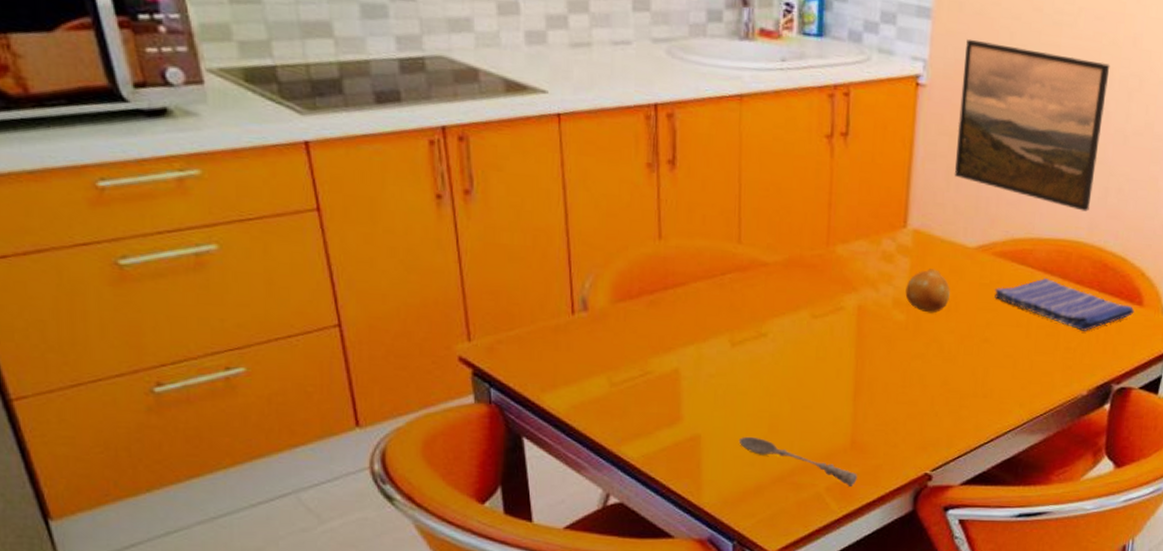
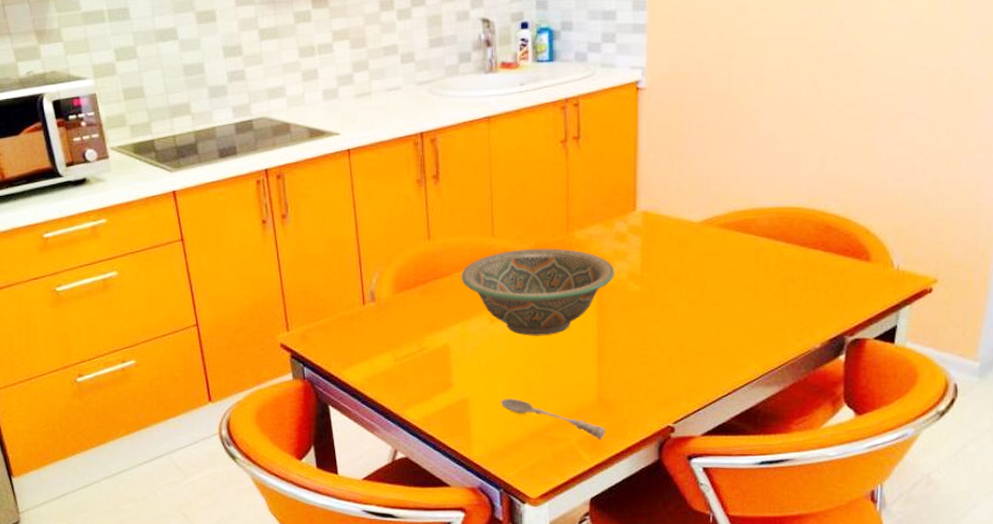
decorative bowl: none [698,261,879,366] -> present [461,248,615,336]
fruit: present [905,269,950,314] -> none [639,244,679,283]
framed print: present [954,39,1110,212] -> none [676,44,817,180]
dish towel: present [994,277,1134,331] -> none [722,242,862,289]

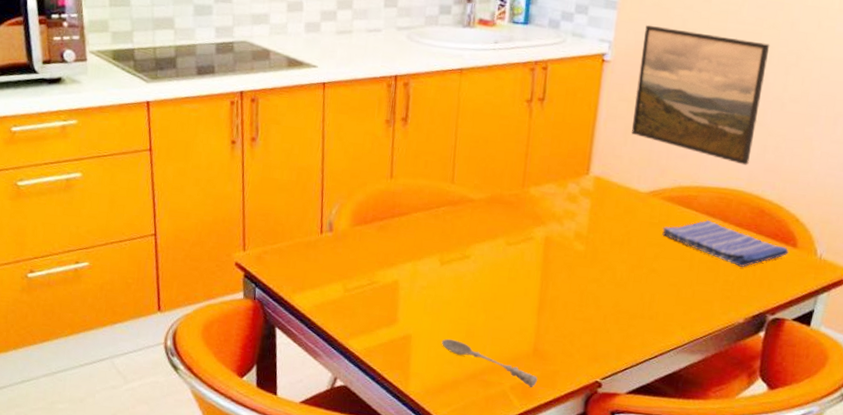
decorative bowl: present [461,248,615,336] -> none [417,198,563,284]
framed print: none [676,44,817,180] -> present [631,25,770,165]
dish towel: none [722,242,862,289] -> present [662,219,789,267]

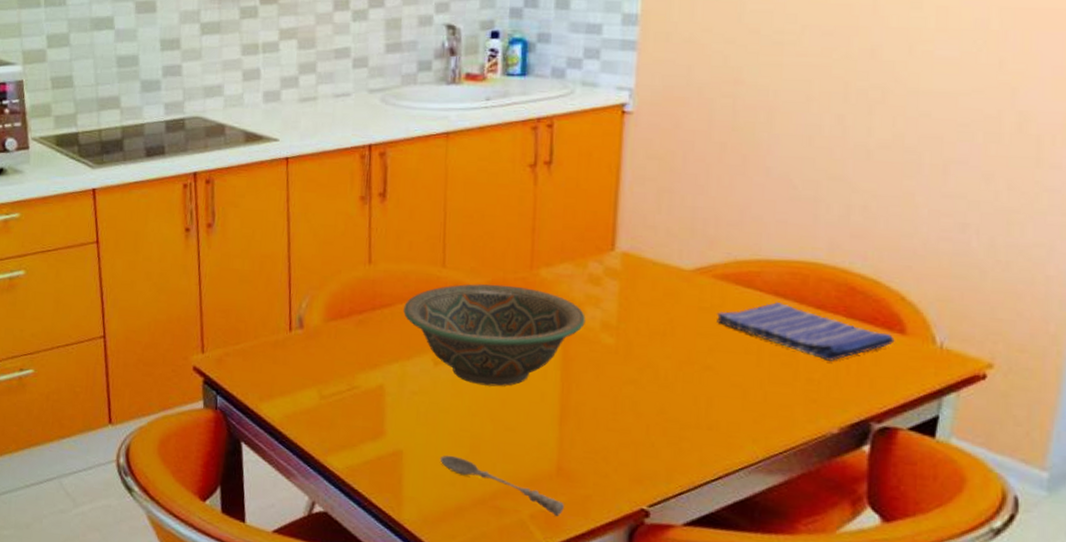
decorative bowl: none [417,198,563,284] -> present [403,284,585,387]
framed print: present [631,25,770,165] -> none [665,65,844,231]

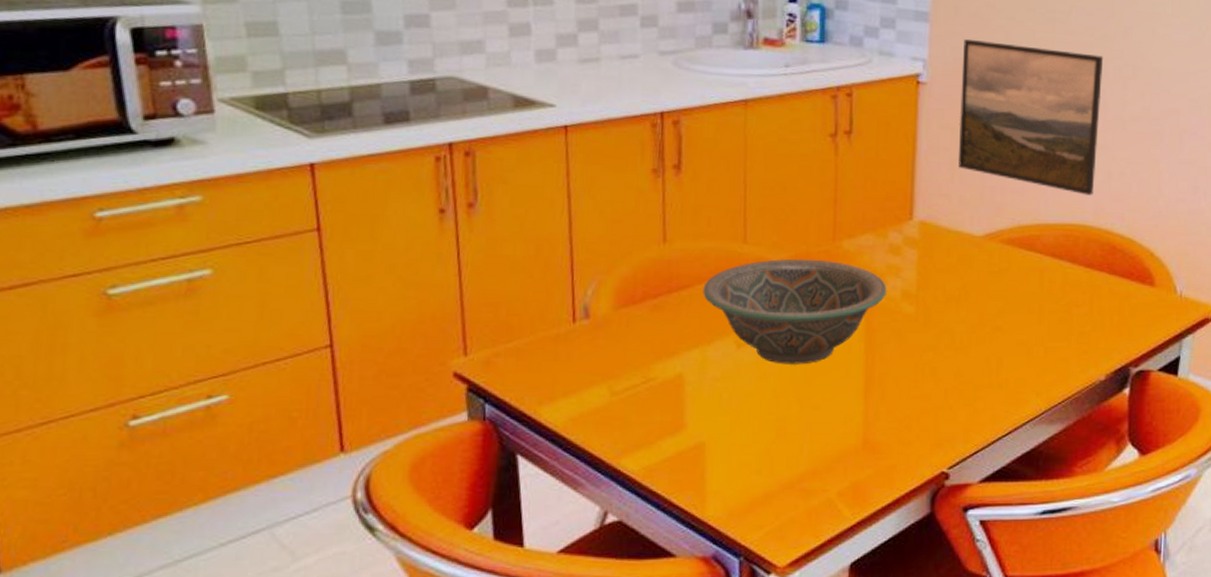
soupspoon: present [439,455,564,517] -> none [745,441,870,492]
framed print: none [665,65,844,231] -> present [957,38,1104,196]
dish towel: present [717,301,895,361] -> none [1004,262,1146,314]

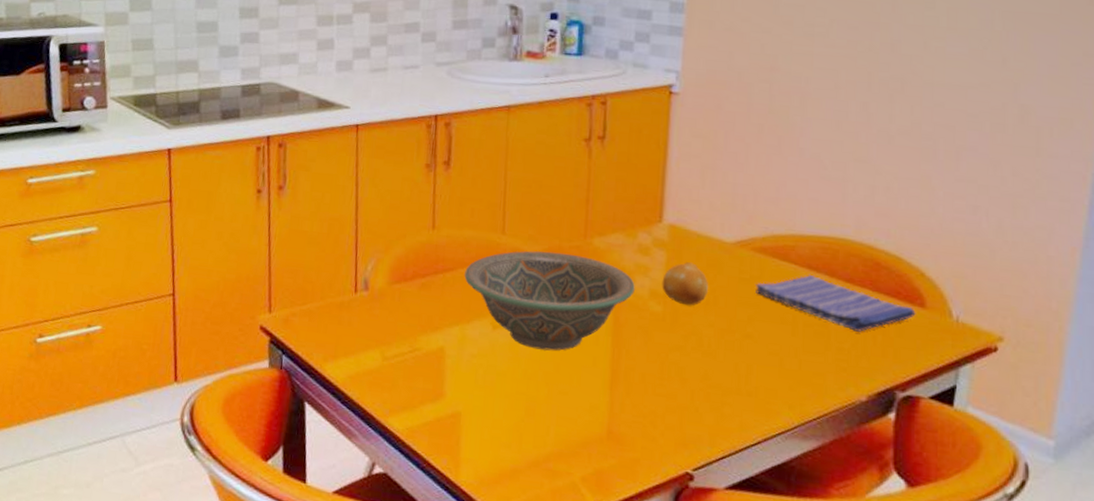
fruit: none [914,259,959,304] -> present [662,262,708,306]
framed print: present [957,38,1104,196] -> none [709,51,868,209]
dish towel: none [1004,262,1146,314] -> present [756,274,916,332]

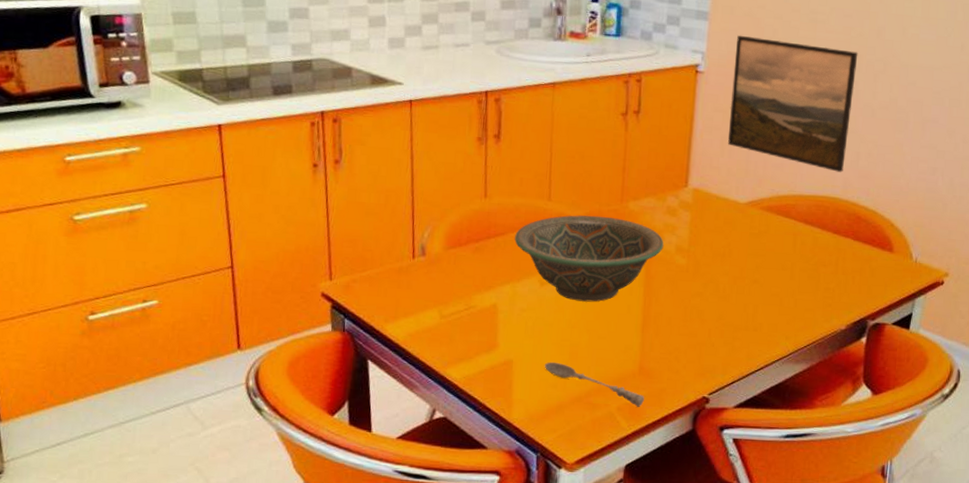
soupspoon: none [496,417,614,480] -> present [544,362,644,408]
fruit: present [662,262,708,306] -> none [686,221,725,258]
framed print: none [709,51,868,209] -> present [727,35,858,173]
dish towel: present [756,274,916,332] -> none [763,228,886,274]

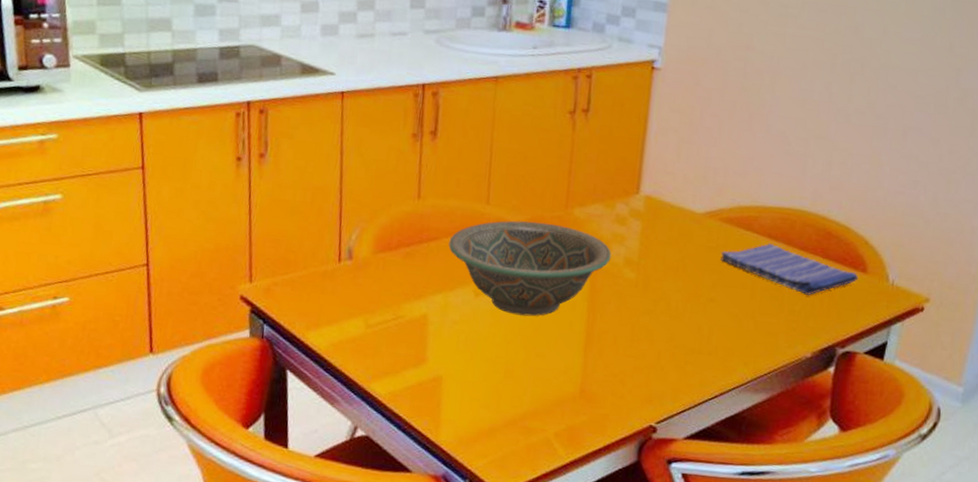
soupspoon: present [544,362,644,408] -> none [476,380,585,435]
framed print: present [727,35,858,173] -> none [684,29,833,183]
dish towel: none [763,228,886,274] -> present [721,242,858,295]

